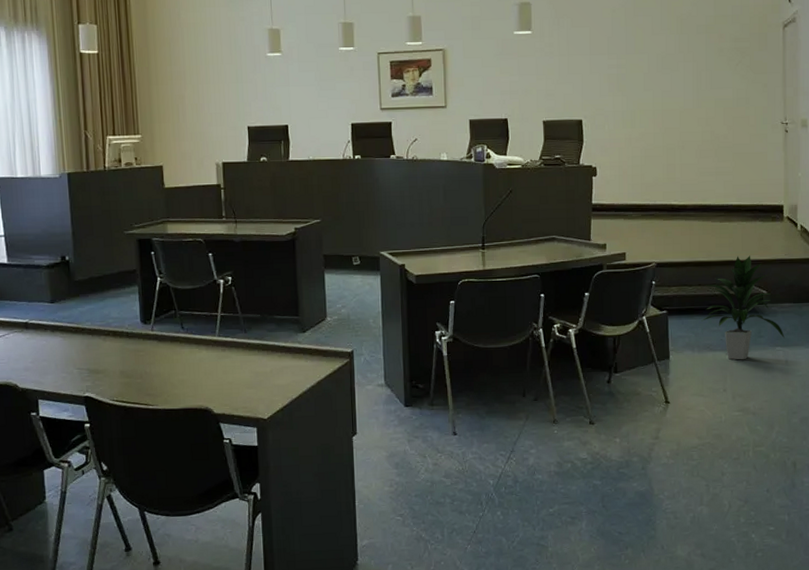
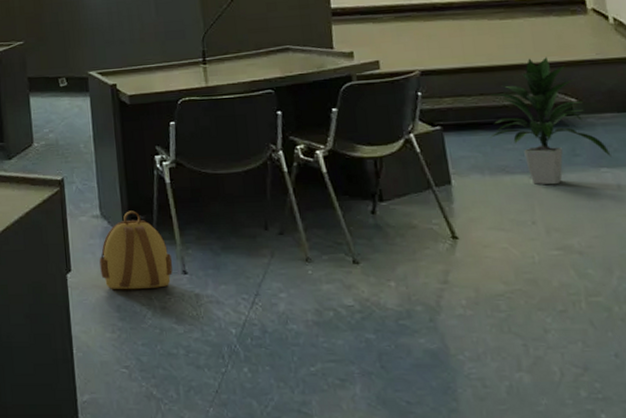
backpack: none [382,380,444,450] -> present [99,210,173,290]

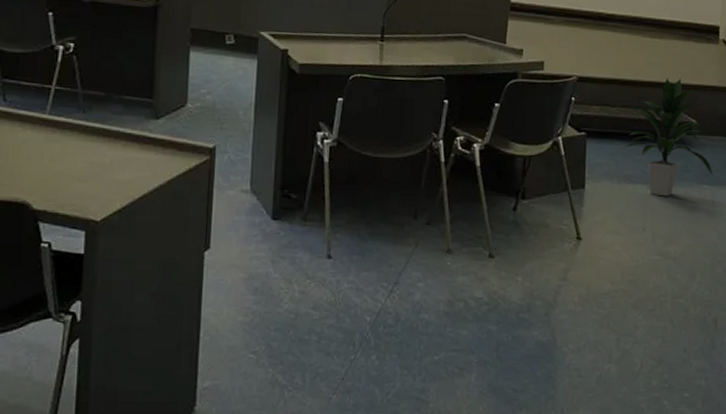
backpack: present [99,210,173,290] -> none [241,188,318,272]

